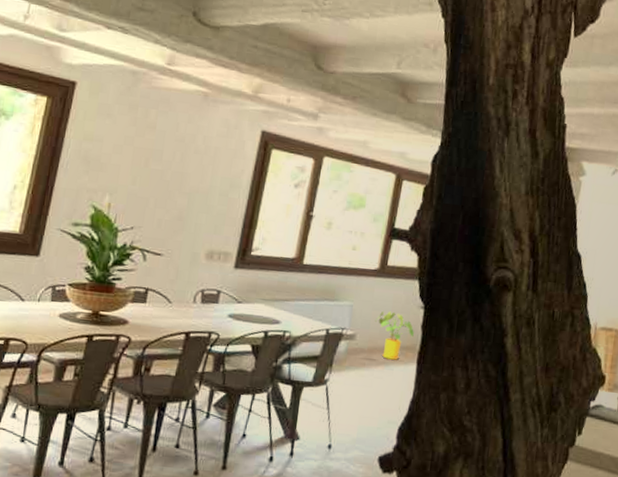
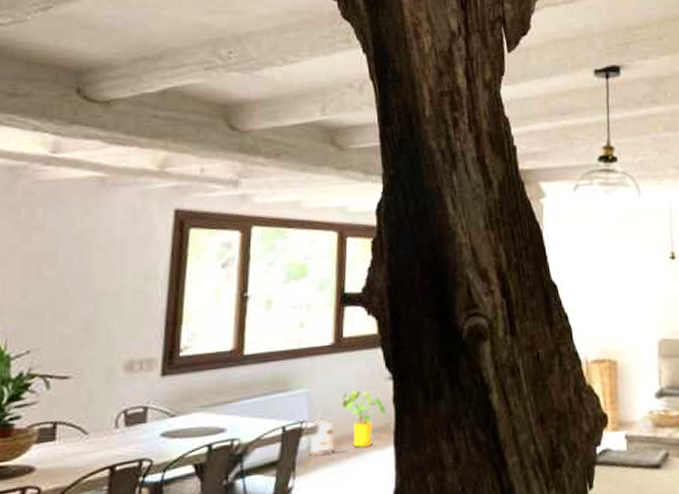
basket: none [343,325,369,359] -> present [307,413,334,456]

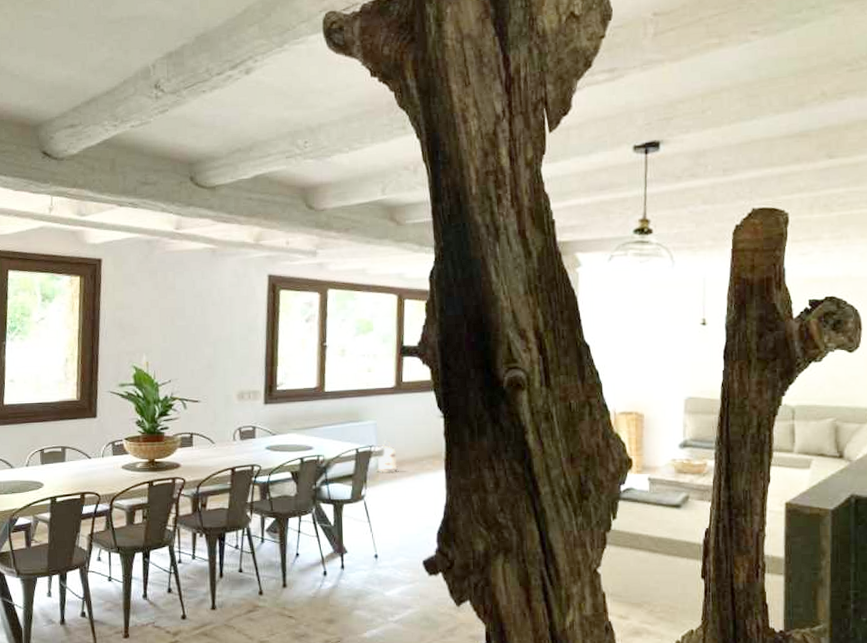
house plant: present [337,390,386,448] -> none [399,424,438,469]

